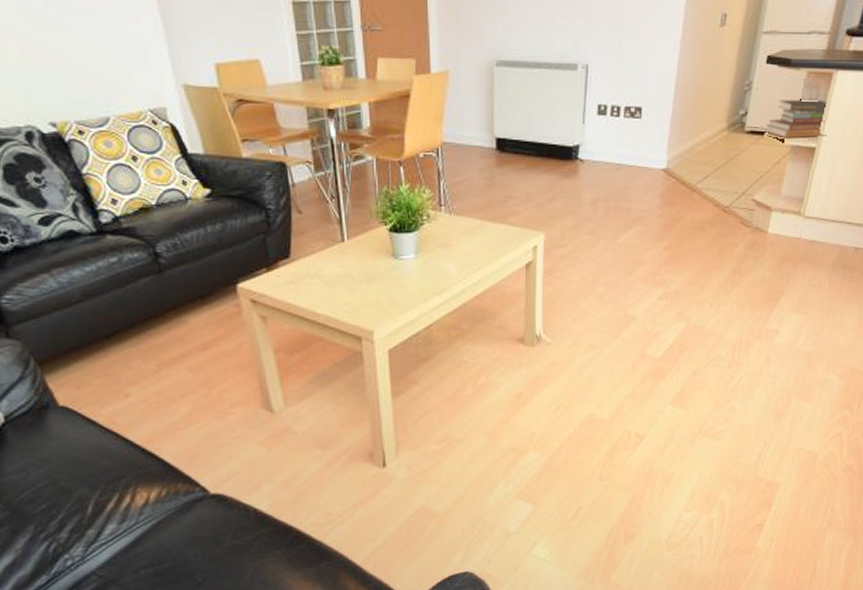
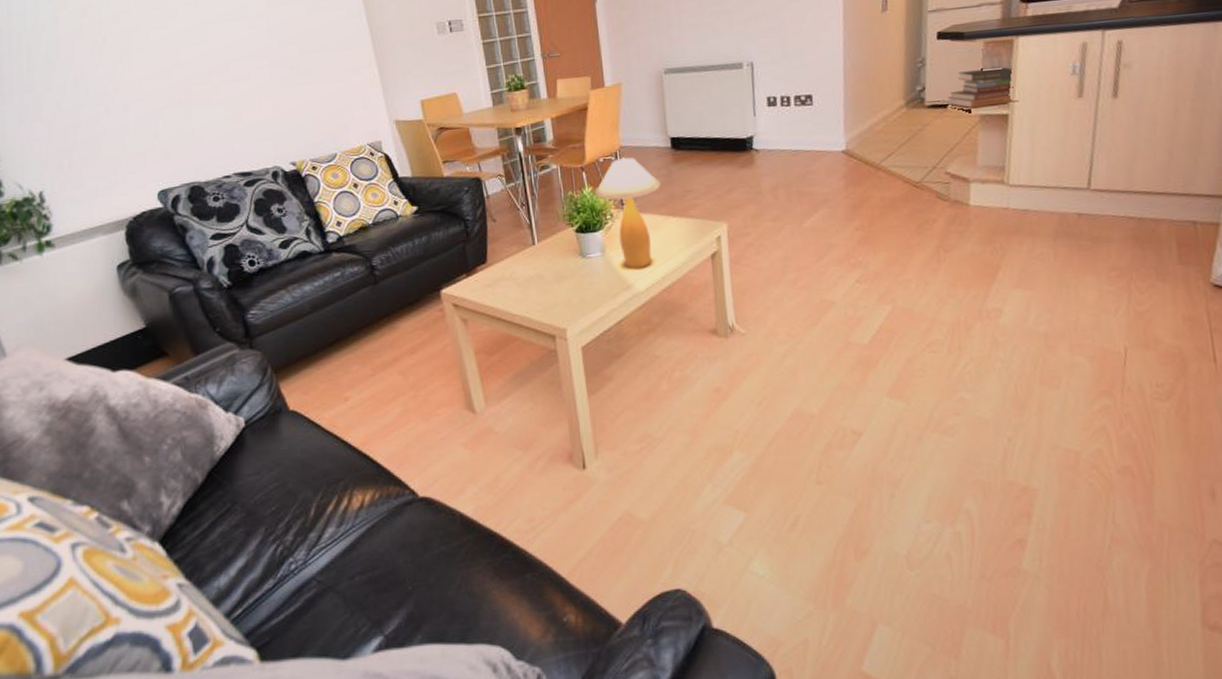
table lamp: none [412,148,482,273] -> present [594,152,661,268]

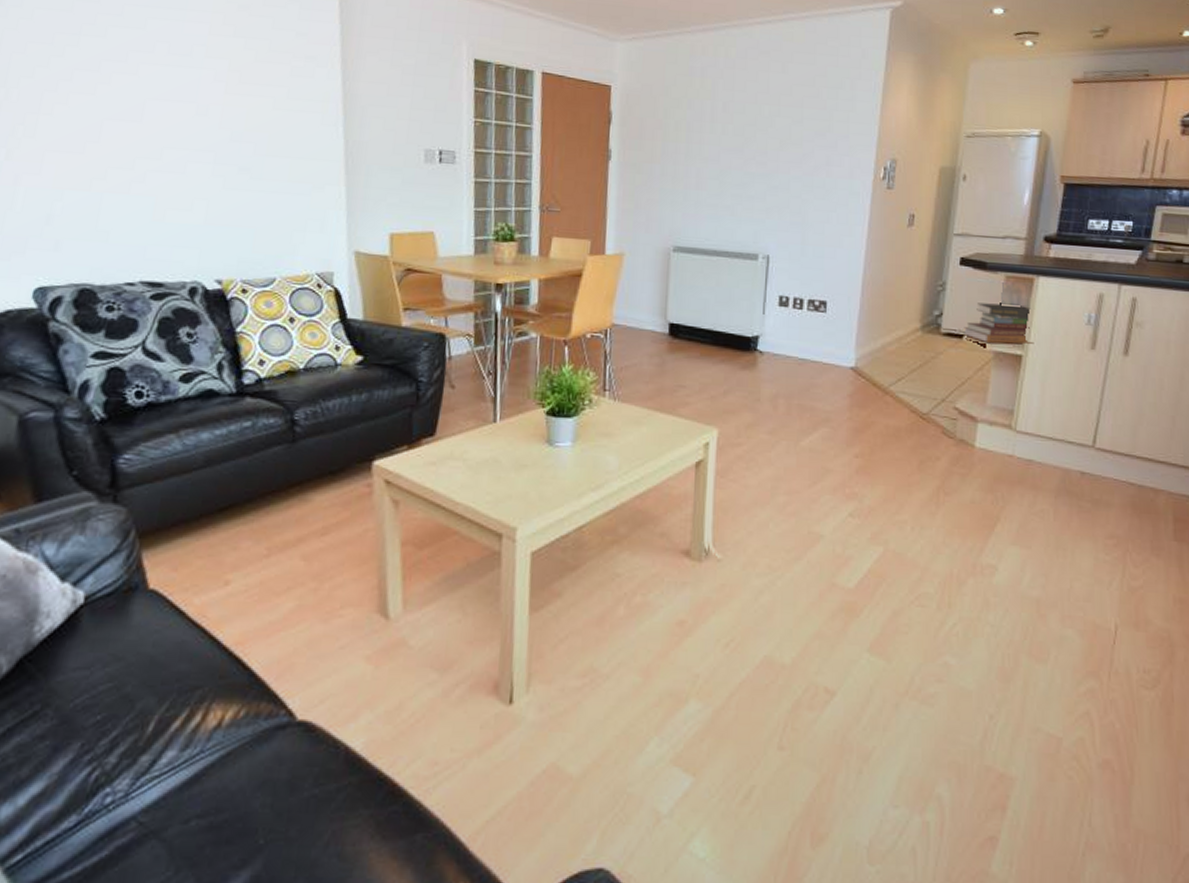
table lamp: present [594,152,661,268] -> none [575,330,651,467]

